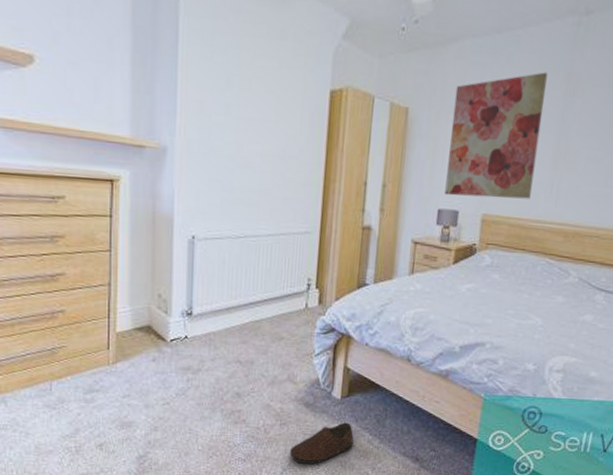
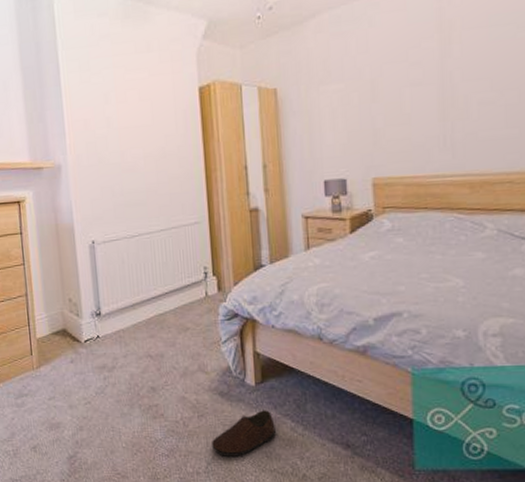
wall art: present [444,72,548,199] -> none [321,26,422,166]

